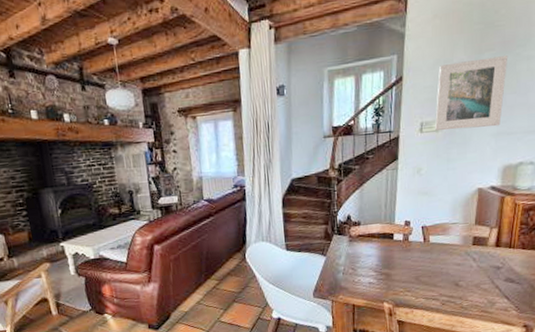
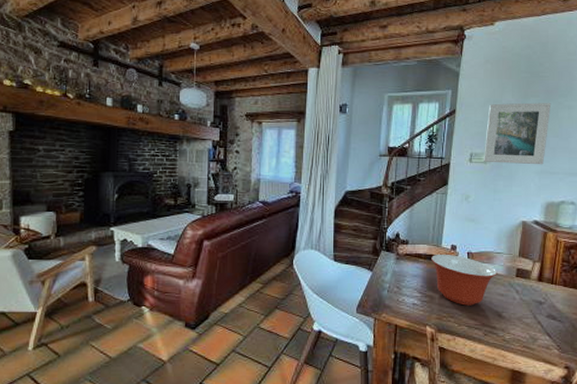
mixing bowl: none [385,230,453,279] -> present [431,255,497,306]

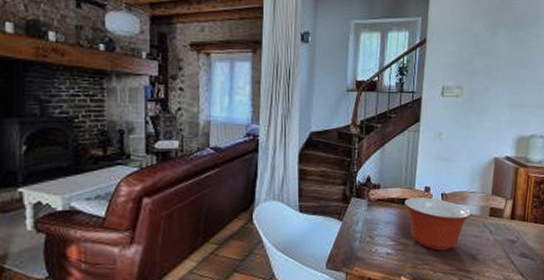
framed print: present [483,102,552,165] -> none [455,31,521,98]

